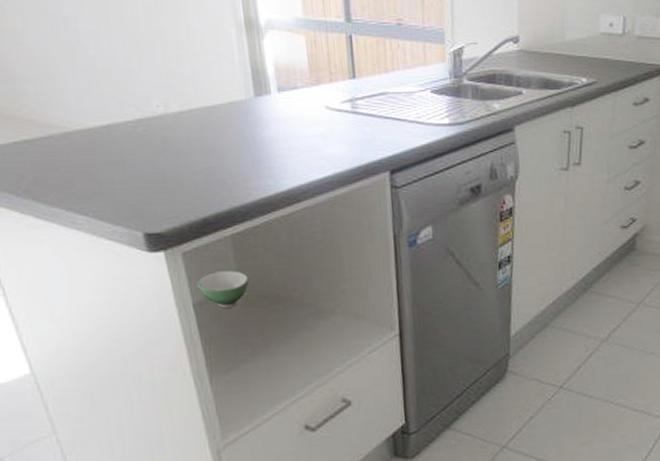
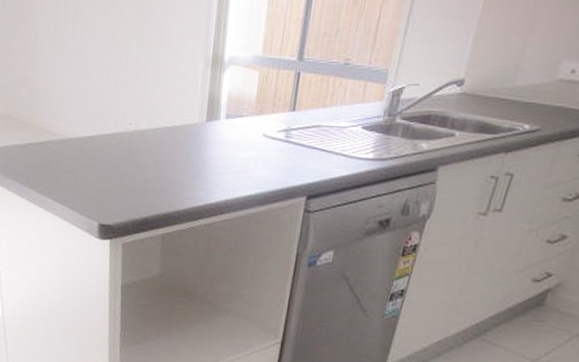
bowl: present [196,270,250,308] -> none [127,262,169,293]

